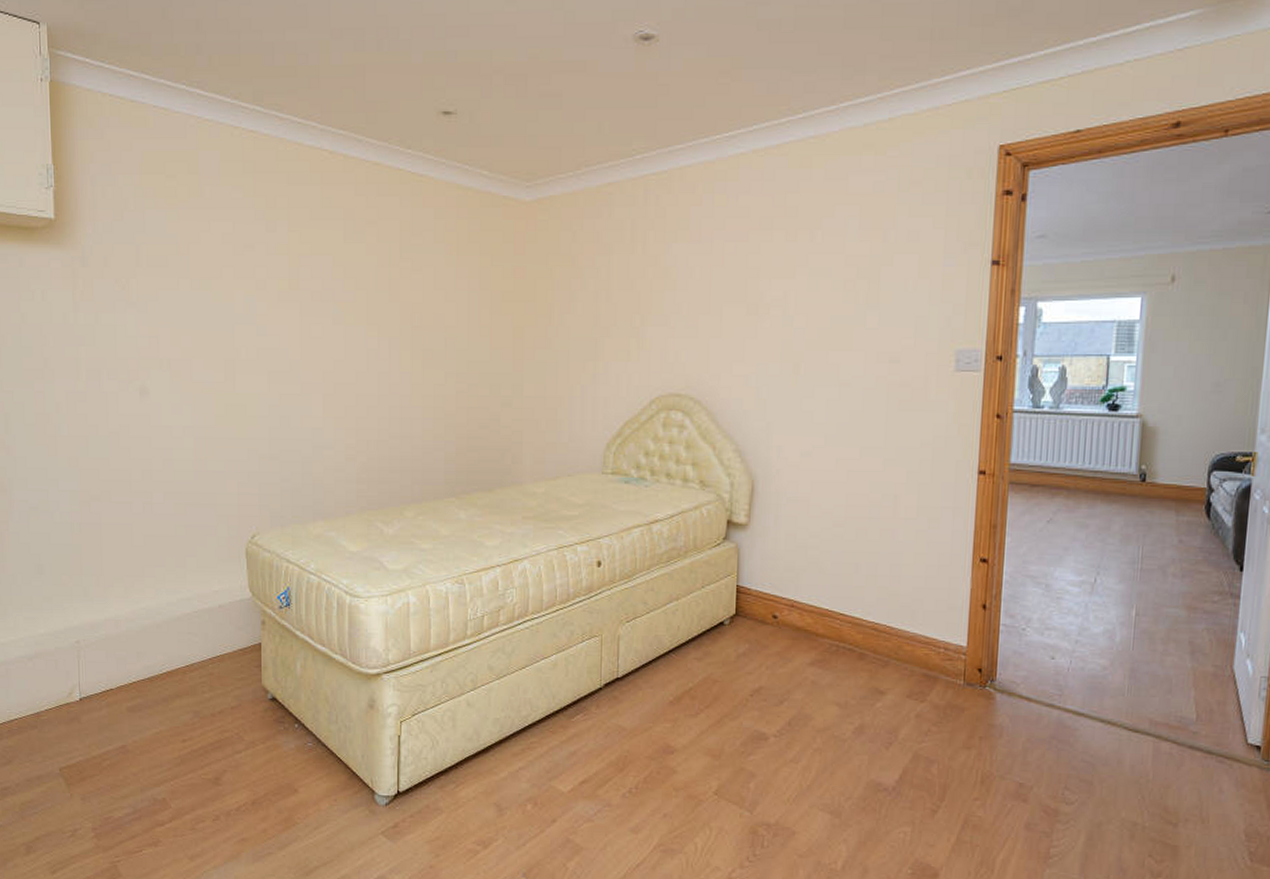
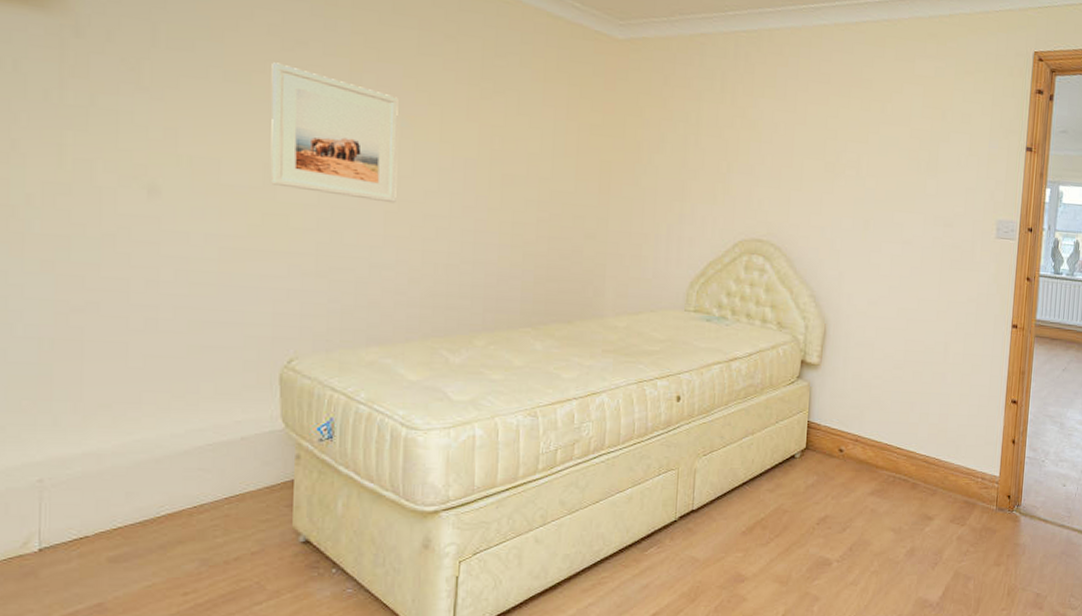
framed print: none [226,267,332,387] -> present [271,62,399,204]

